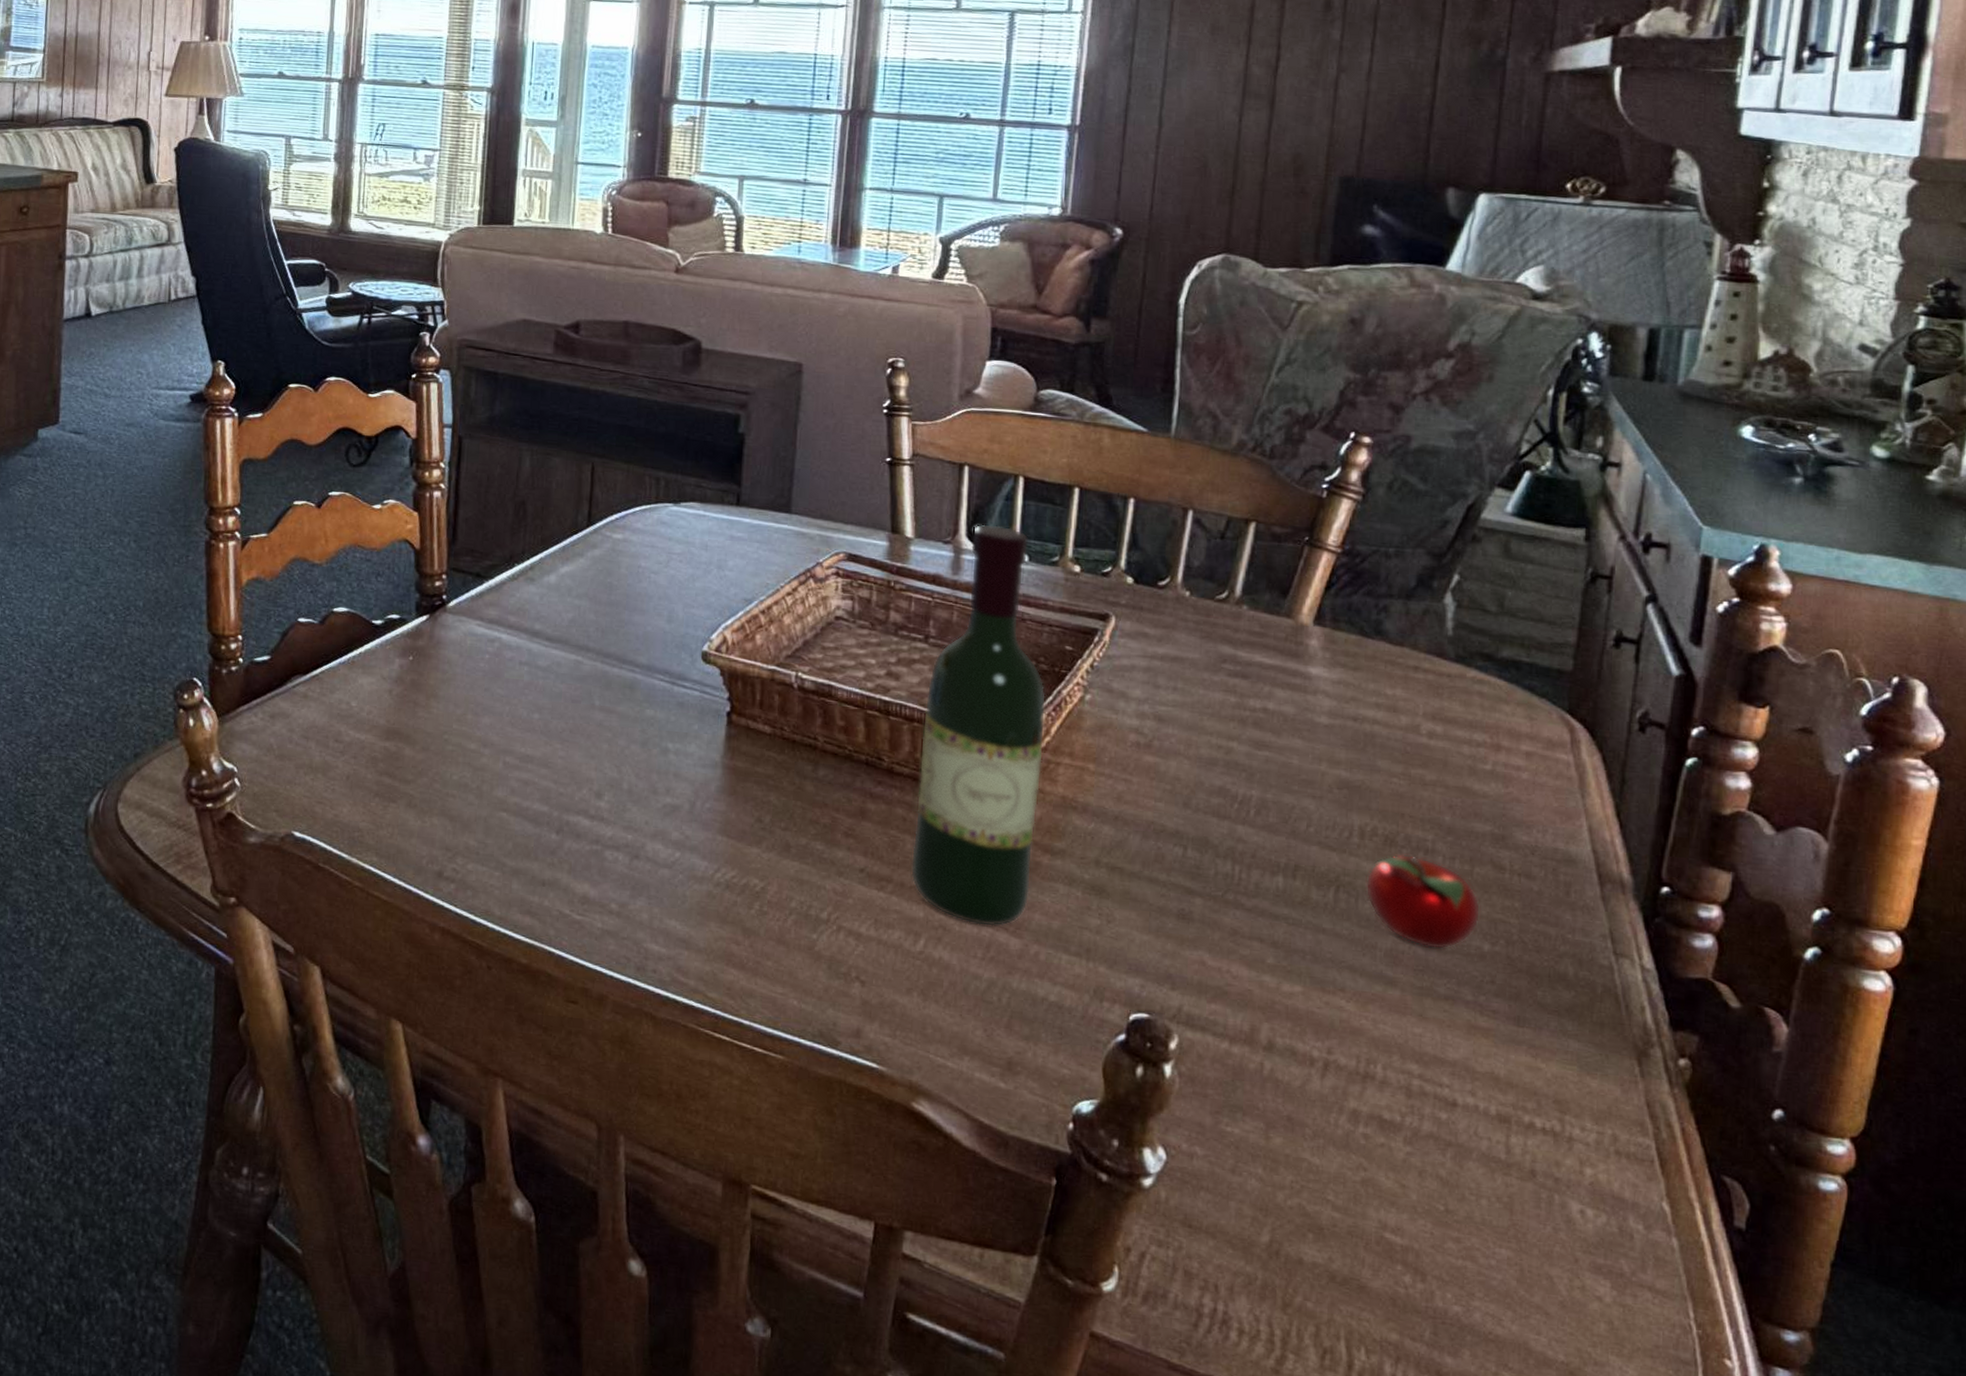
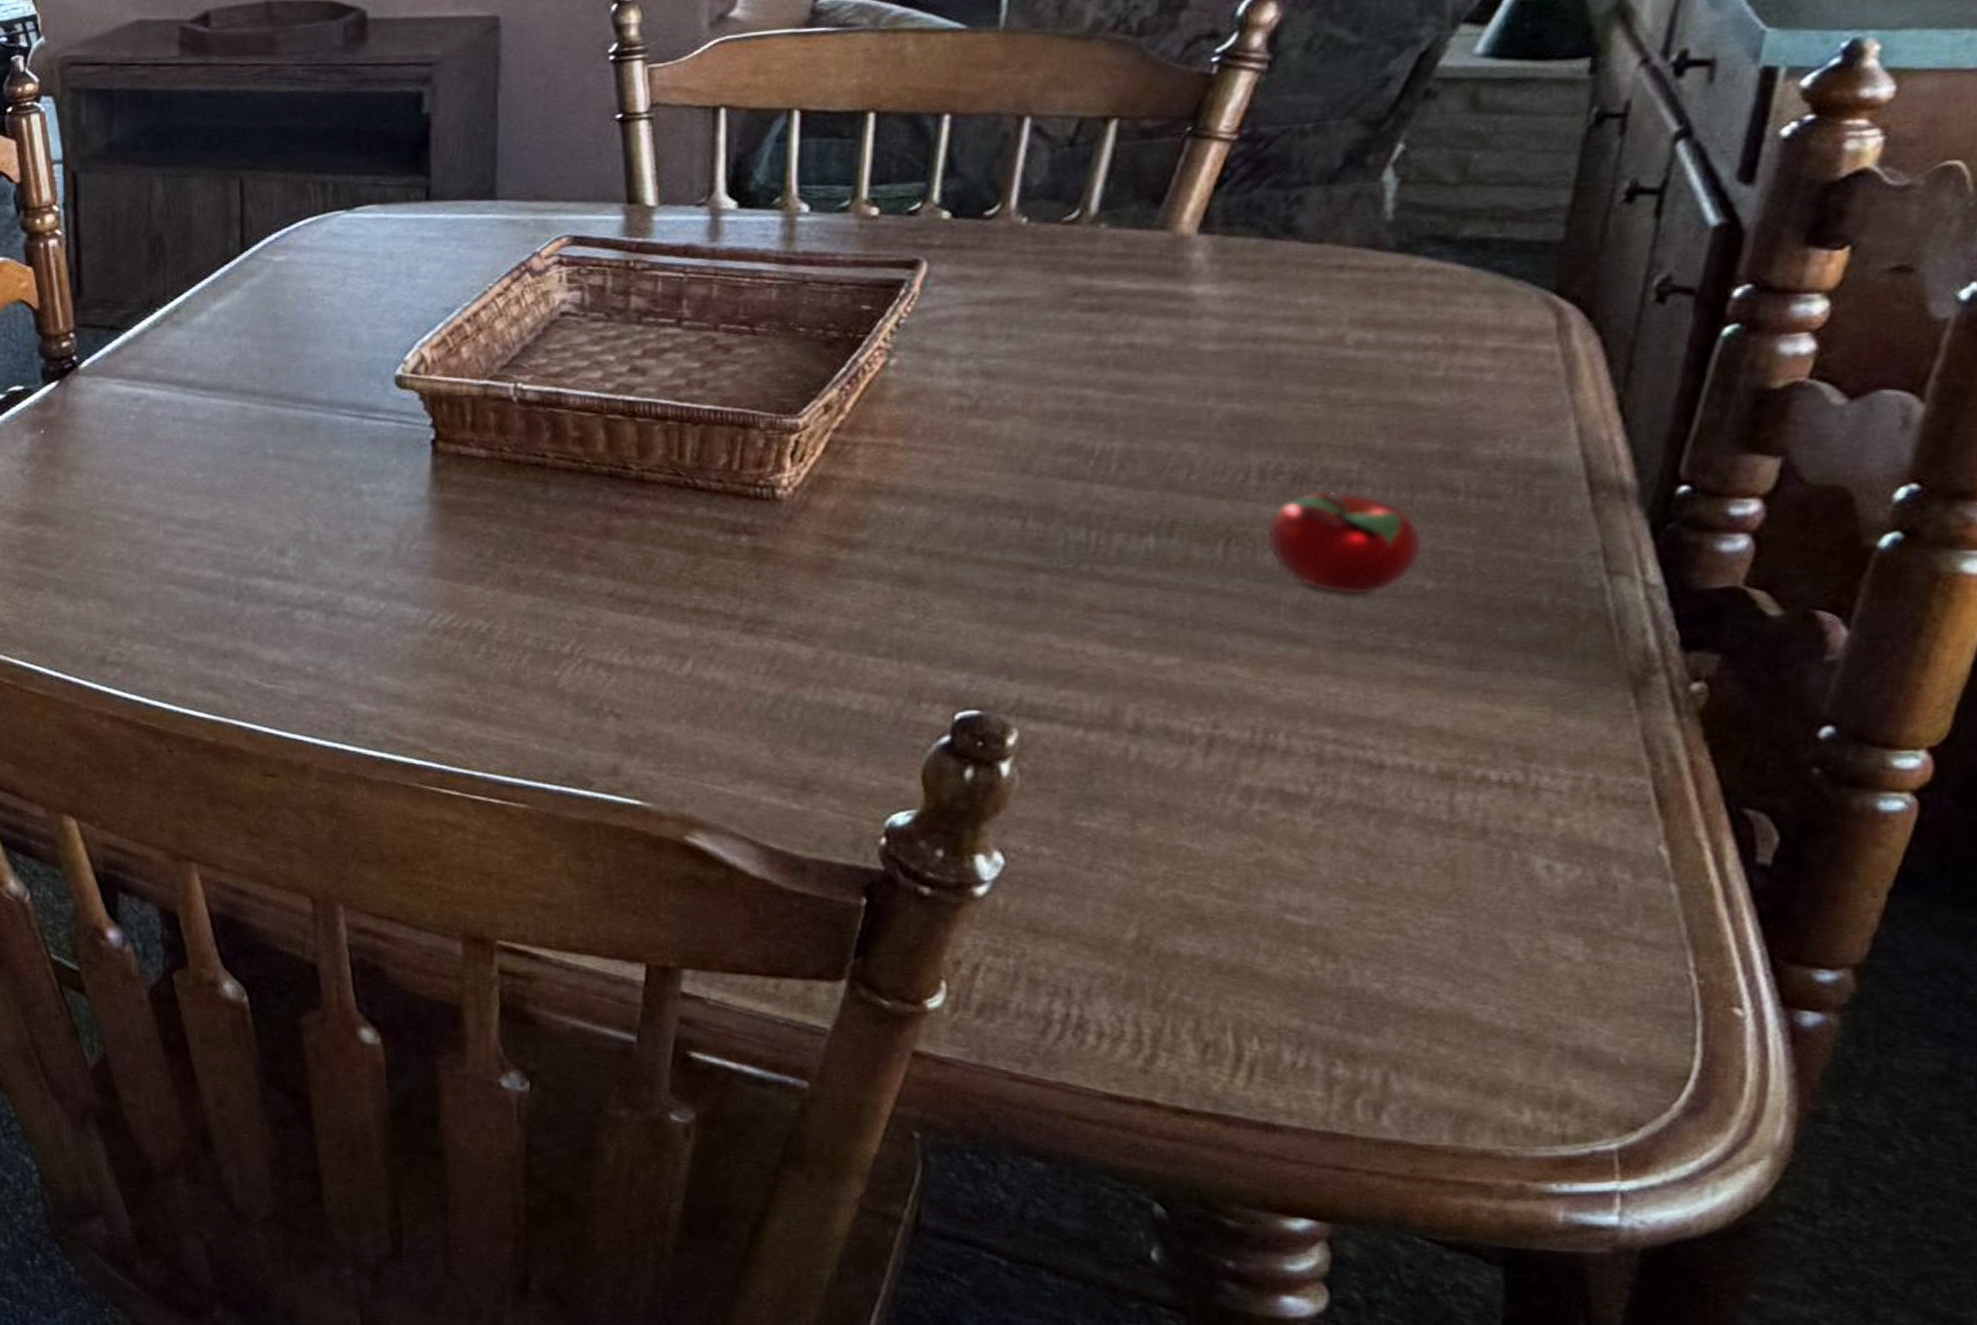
wine bottle: present [910,524,1046,927] -> none [671,173,838,638]

